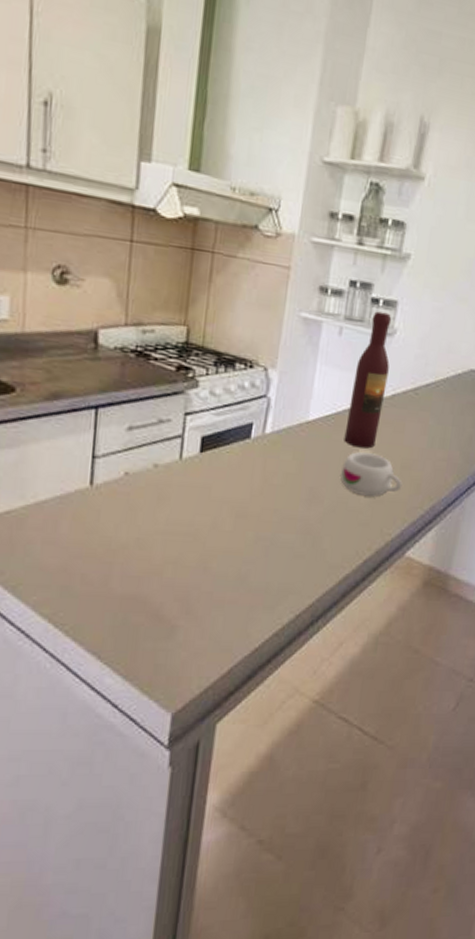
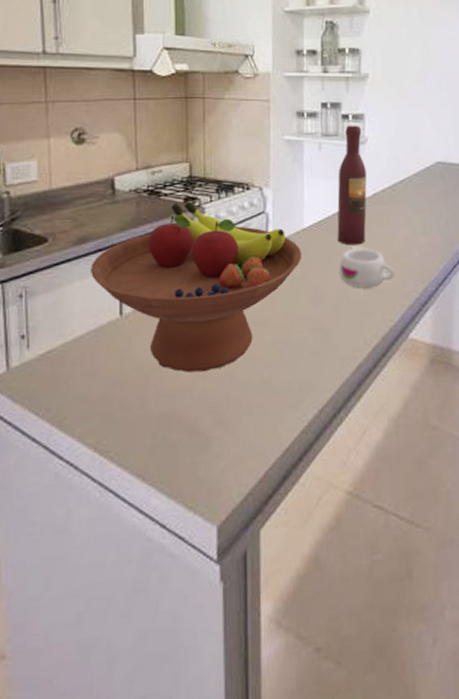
fruit bowl: none [61,370,303,559] -> present [91,201,303,373]

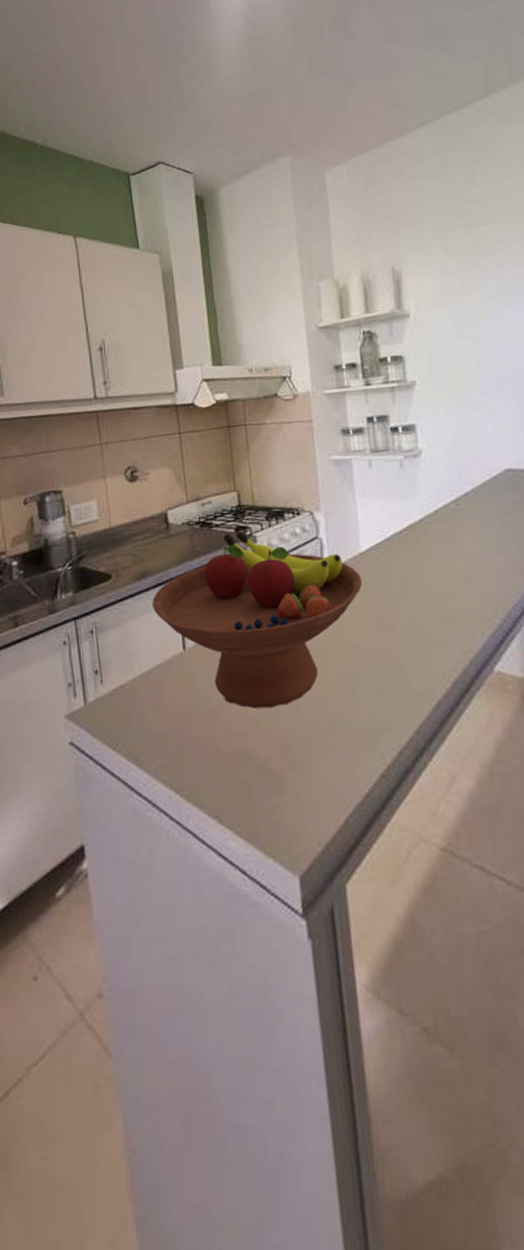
wine bottle: present [337,125,367,245] -> none [393,437,431,568]
mug: present [339,248,395,288] -> none [404,571,470,615]

